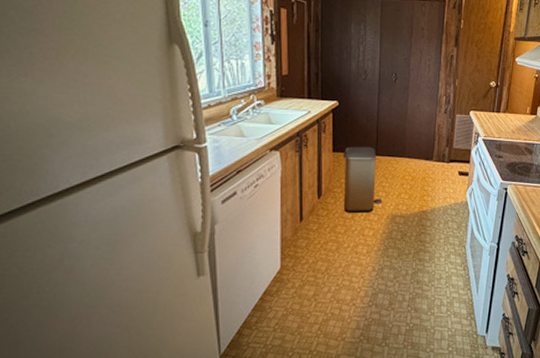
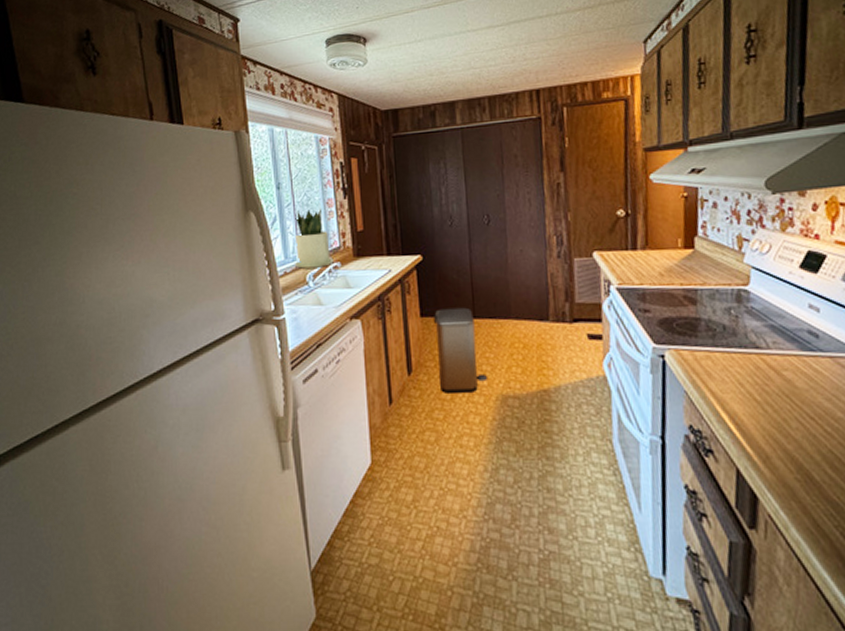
planter: none [218,49,258,104] -> present [294,209,334,269]

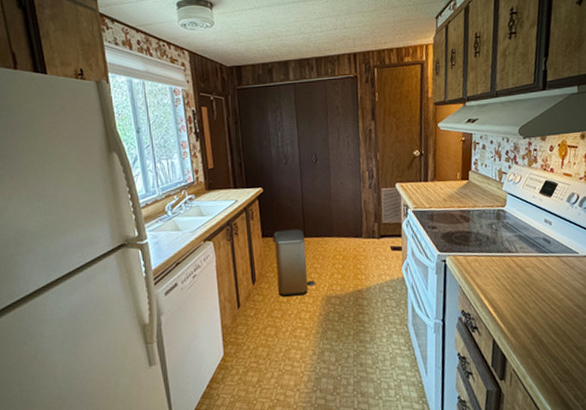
planter: present [294,209,334,269] -> none [154,150,189,201]

